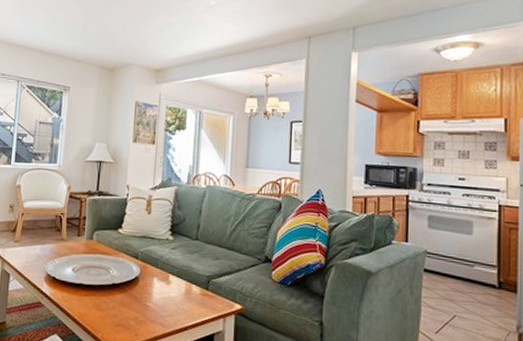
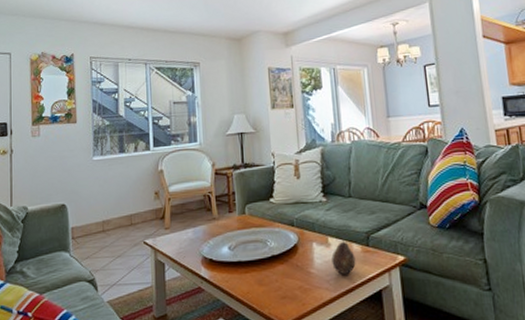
fruit: none [169,281,193,314] -> present [331,241,356,275]

